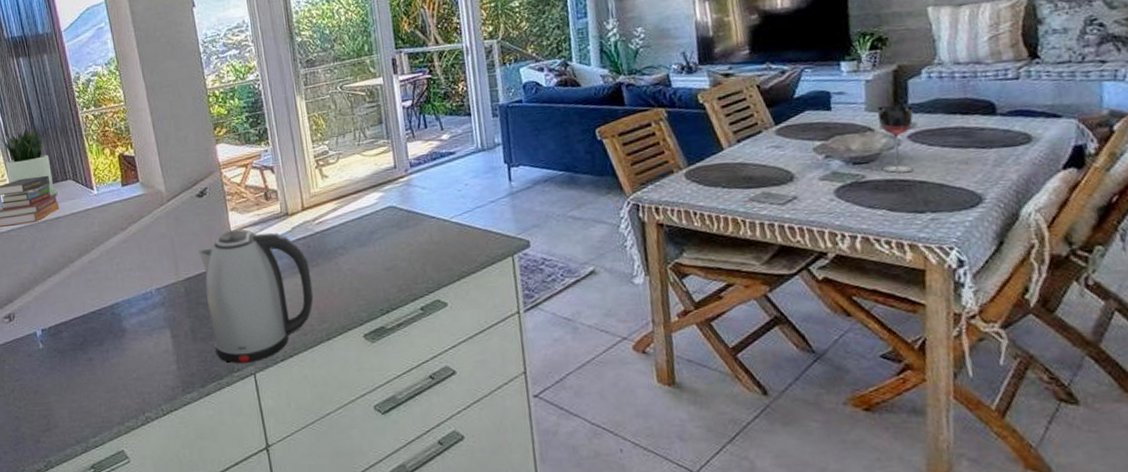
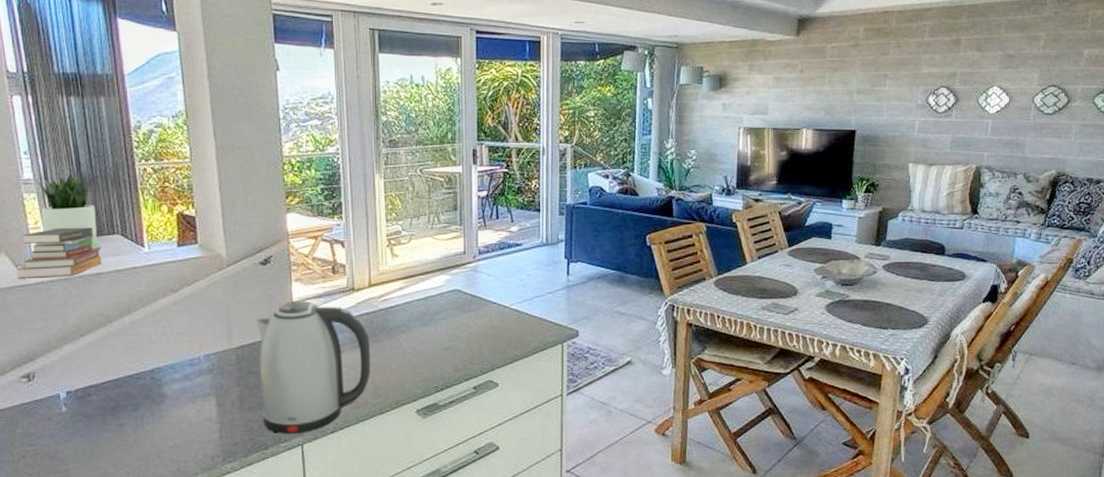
wineglass: present [877,105,914,174] -> none [861,239,890,296]

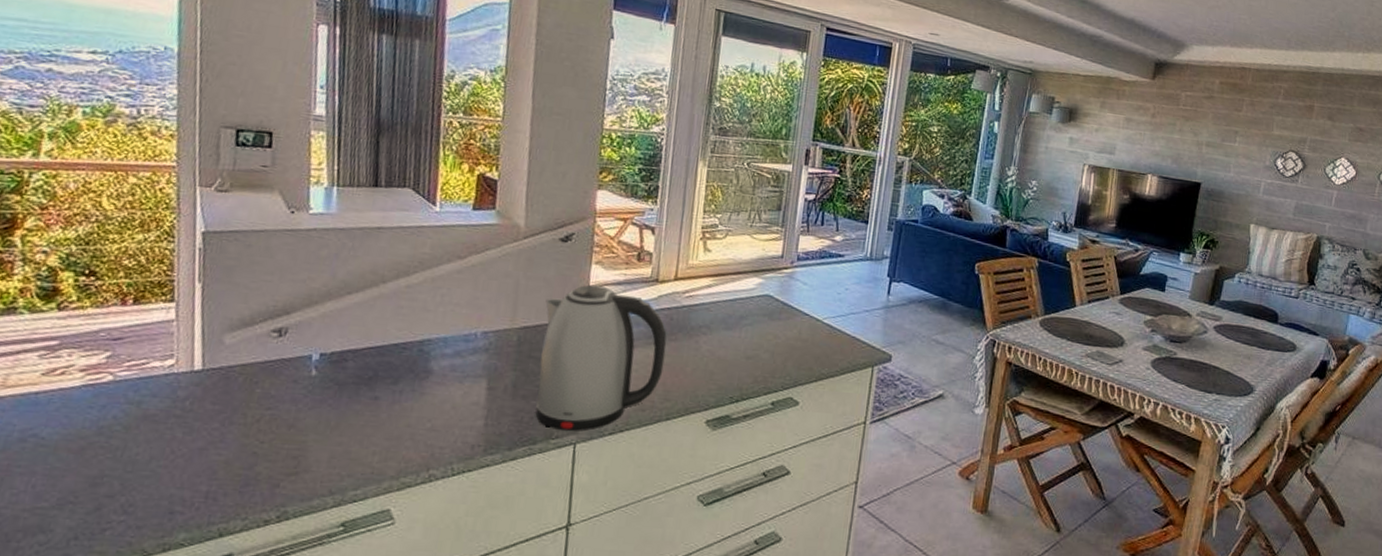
books: present [17,227,102,278] -> none [287,172,387,227]
planter: present [35,173,103,250] -> none [326,114,391,202]

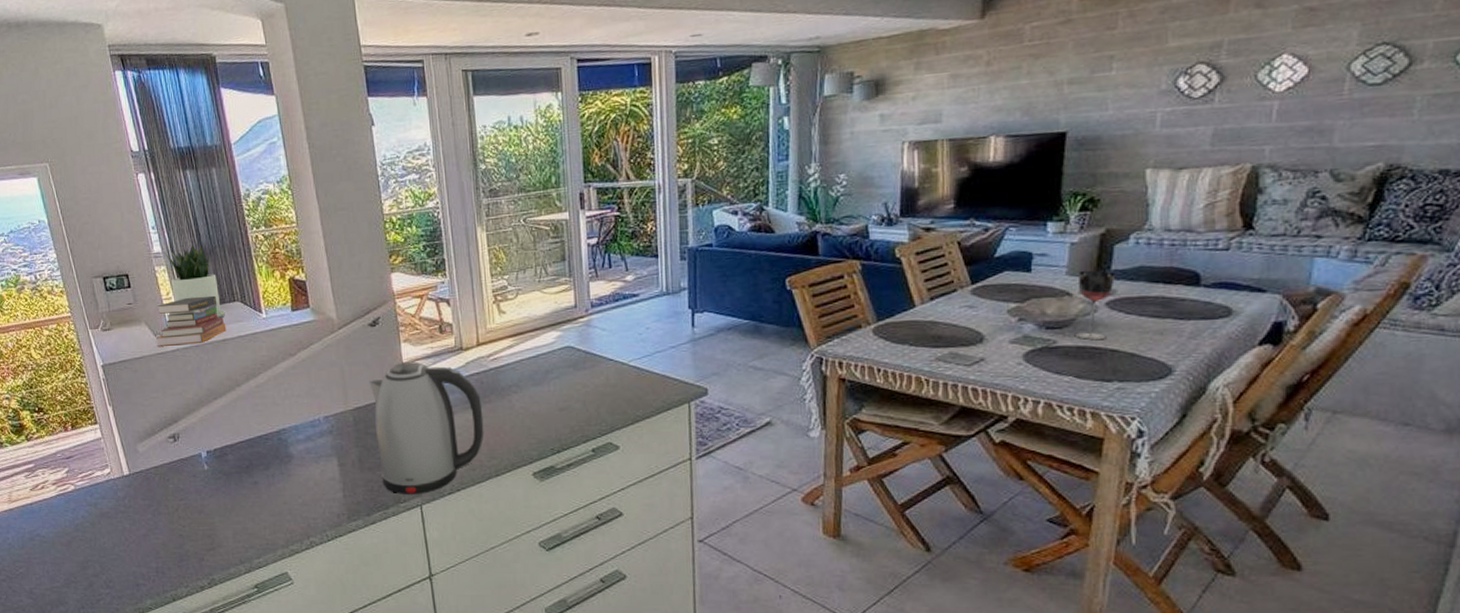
books: none [287,172,387,227] -> present [156,295,227,347]
planter: none [326,114,391,202] -> present [163,245,226,318]
wineglass: none [1190,297,1223,358] -> present [1074,270,1116,341]

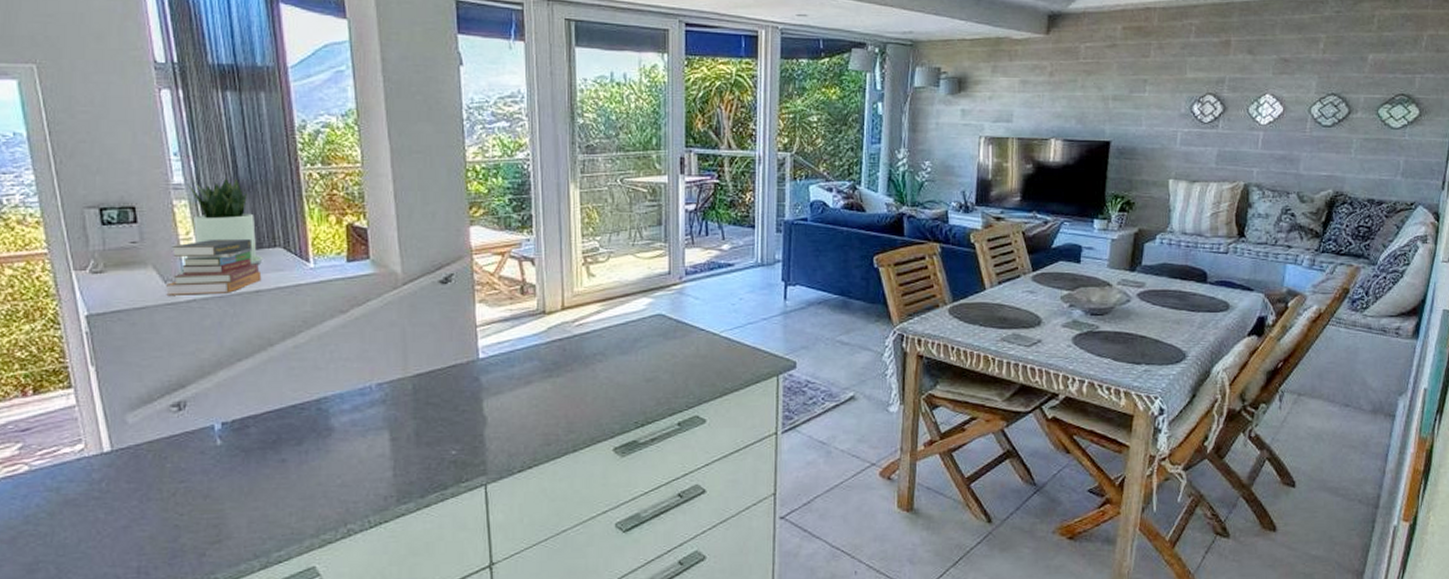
kettle: present [369,361,484,496] -> none [435,324,563,474]
wineglass: present [1074,270,1116,341] -> none [1113,264,1145,327]

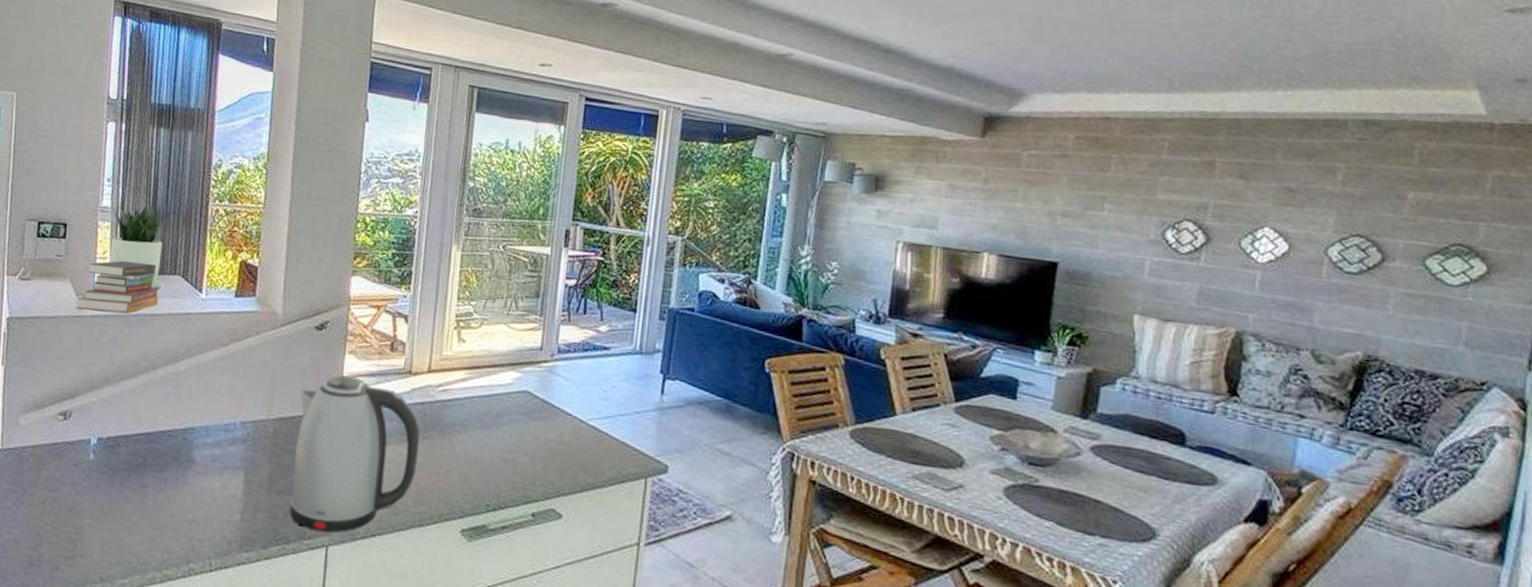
kettle: none [435,324,563,474] -> present [289,375,420,534]

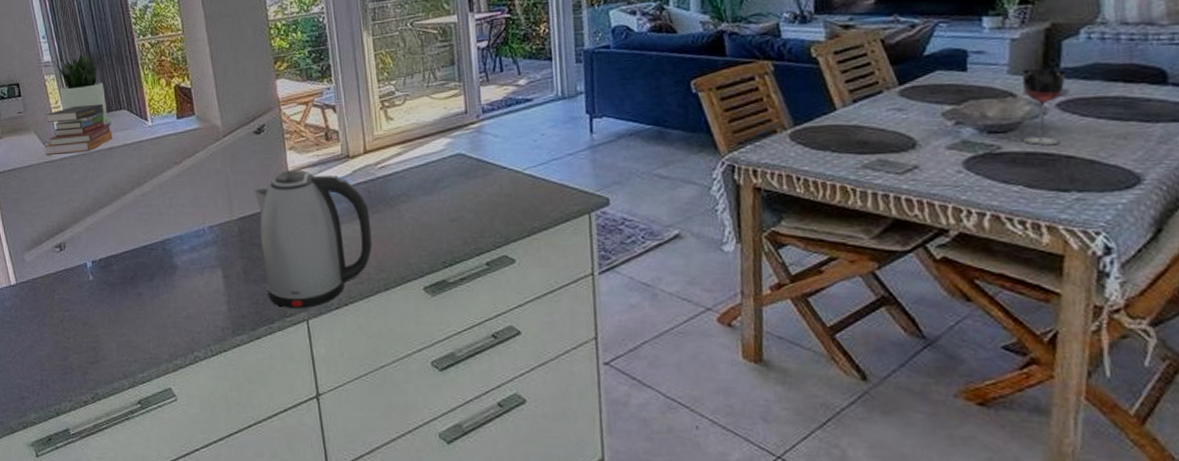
wineglass: none [1057,408,1102,488] -> present [1021,68,1067,146]

